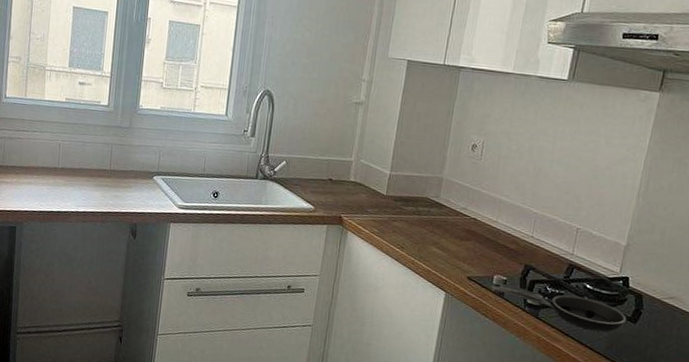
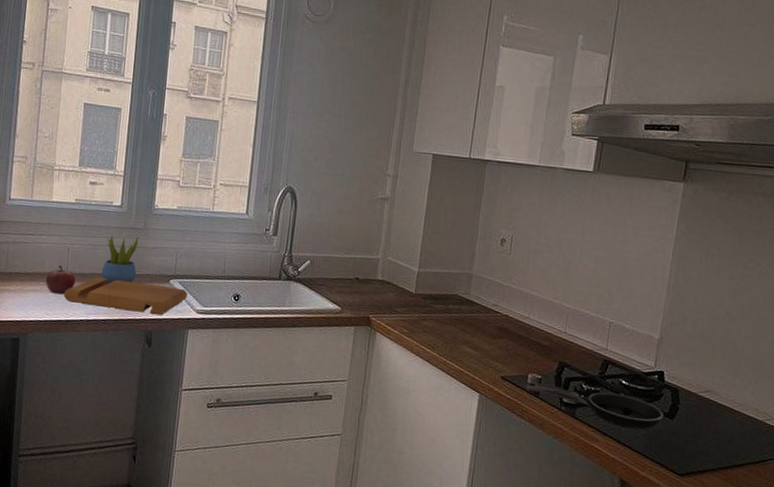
fruit: none [38,160,67,187] -> present [45,265,76,294]
cutting board: none [55,172,170,209] -> present [63,277,188,315]
succulent plant: none [89,133,125,178] -> present [101,235,139,283]

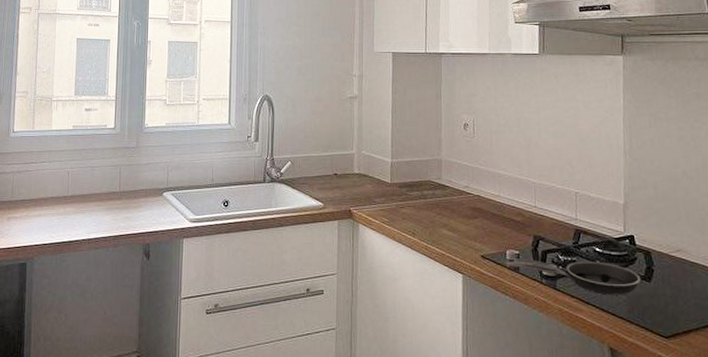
fruit: present [45,265,76,294] -> none [48,189,76,216]
cutting board: present [63,277,188,315] -> none [65,197,181,227]
succulent plant: present [101,235,139,283] -> none [99,155,132,202]

